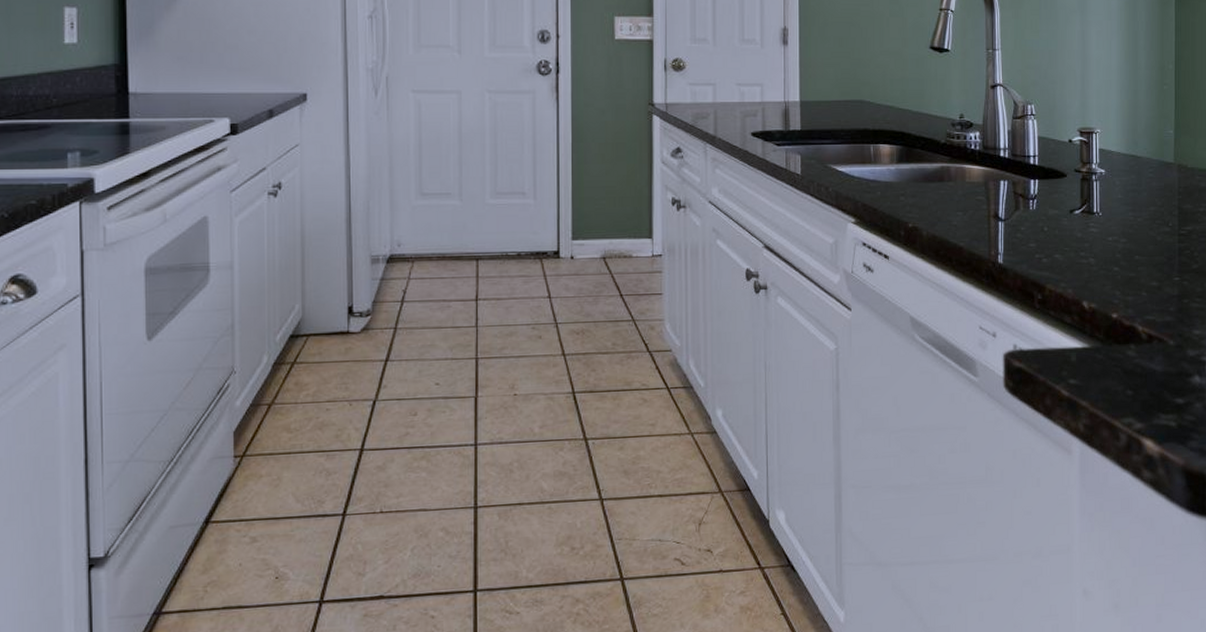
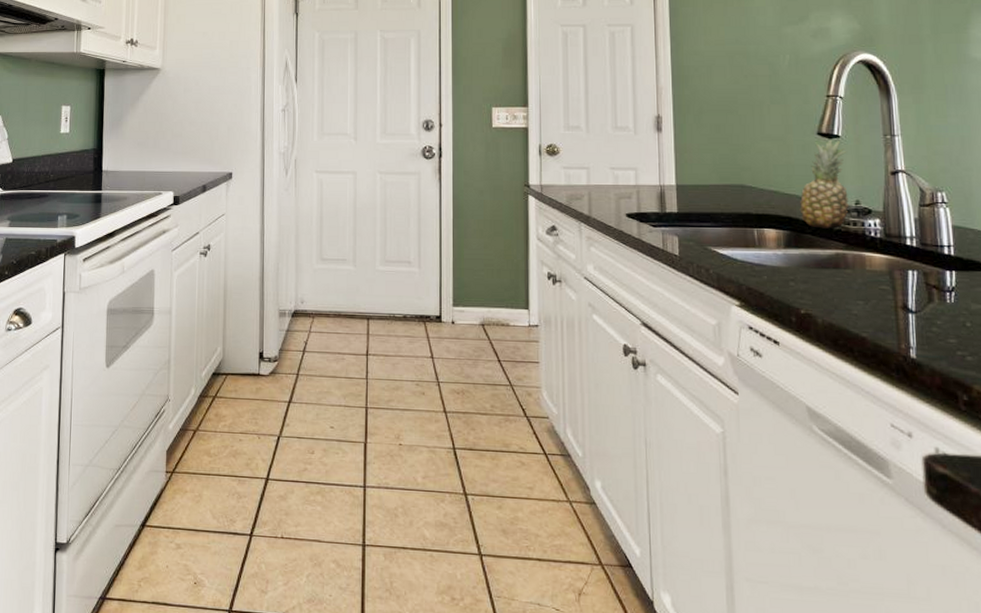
fruit: none [911,54,955,143] -> present [799,139,849,229]

